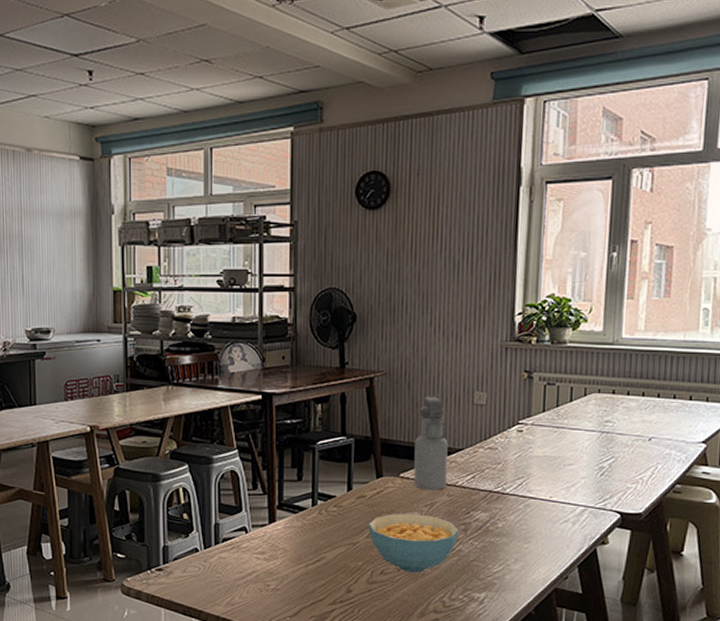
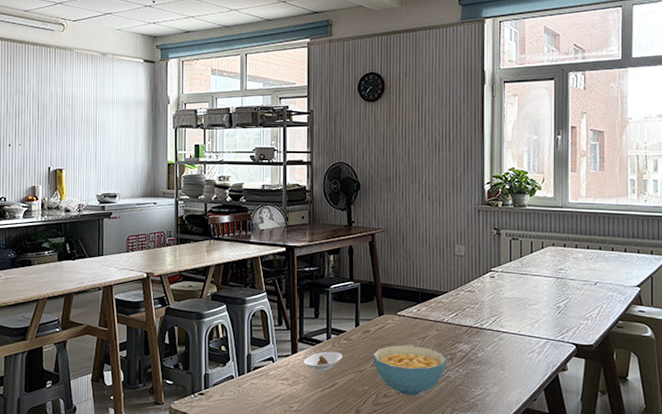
saucer: none [283,520,331,544] -> present [304,351,342,371]
water bottle: present [413,396,448,490] -> none [409,248,436,326]

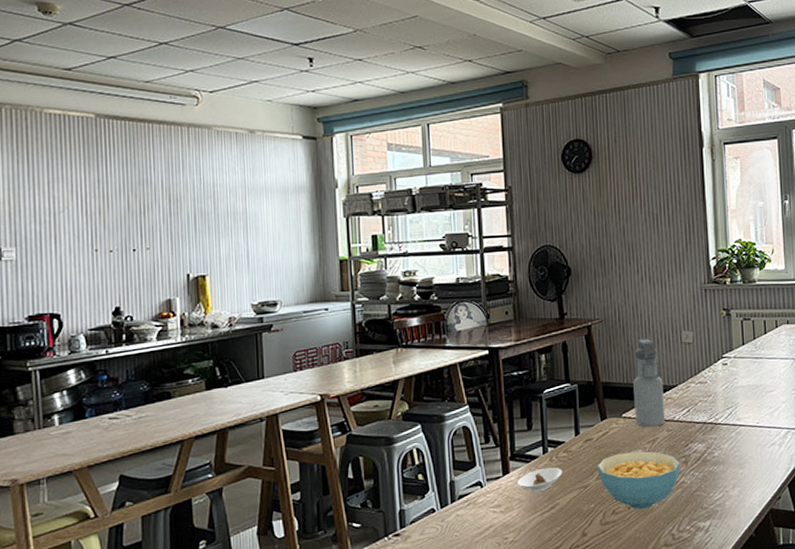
water bottle: none [409,248,436,326] -> present [633,338,666,428]

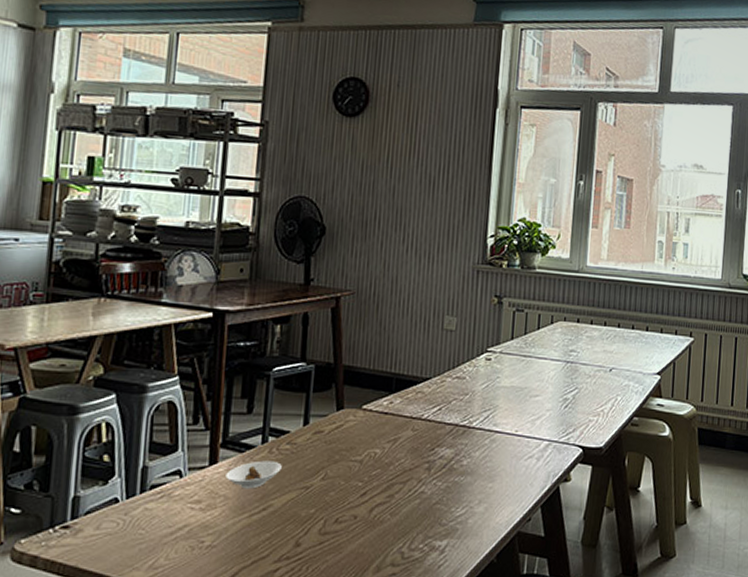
cereal bowl: present [597,451,680,509] -> none [324,451,422,519]
water bottle: present [633,338,666,428] -> none [376,319,415,424]

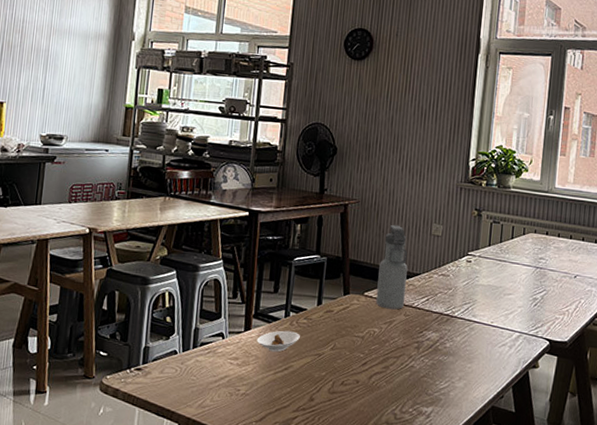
water bottle: none [376,319,415,424] -> present [376,224,408,310]

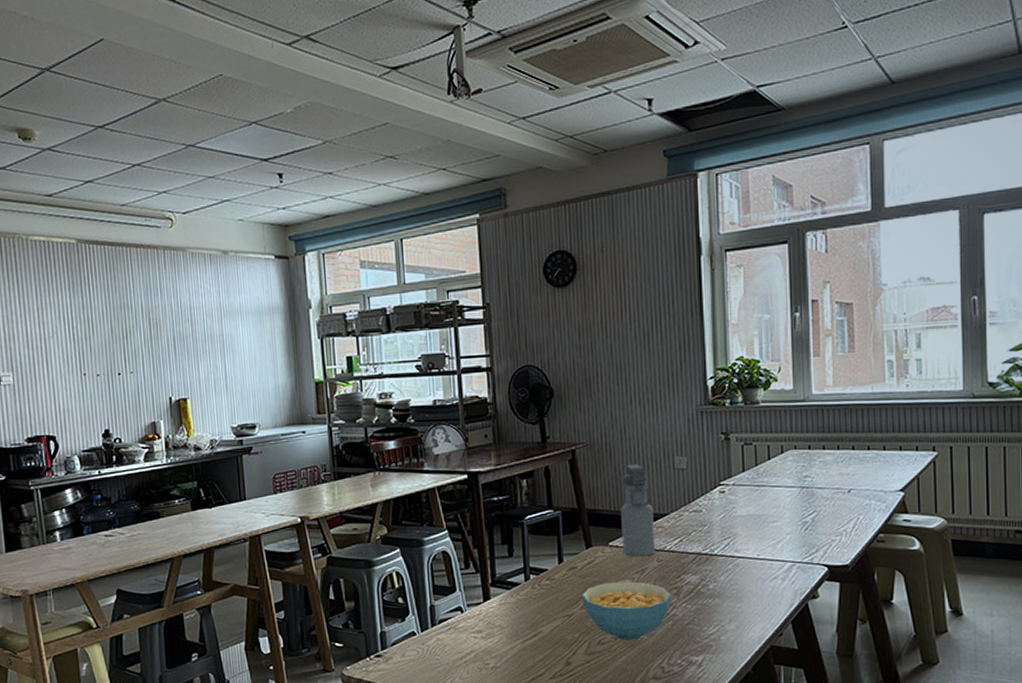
saucer: present [257,330,300,352] -> none [498,595,545,620]
cereal bowl: none [333,328,412,385] -> present [581,581,671,640]

